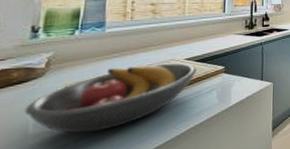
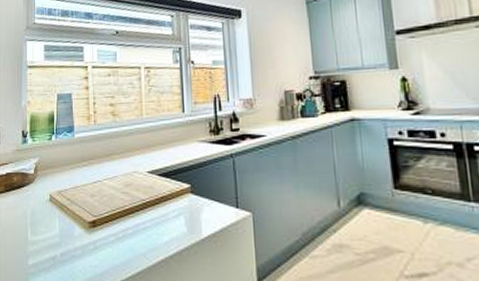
fruit bowl: present [24,63,196,134] -> none [24,176,160,247]

